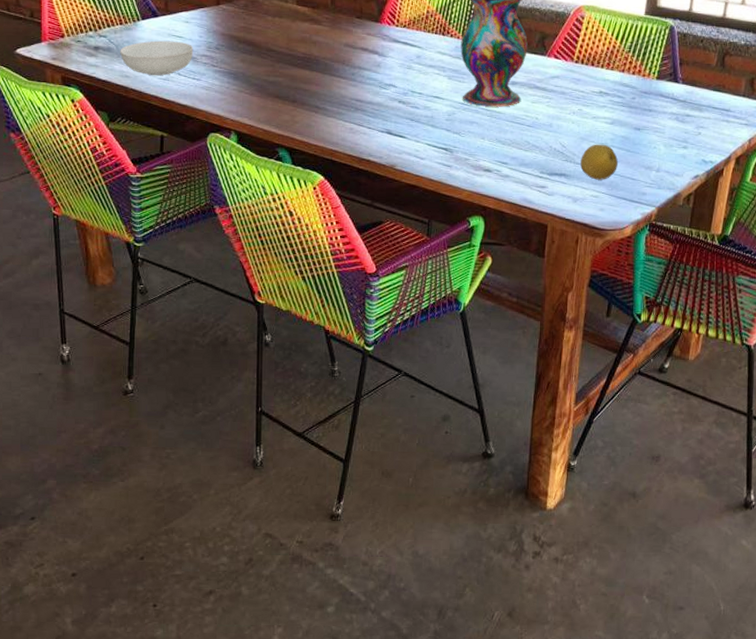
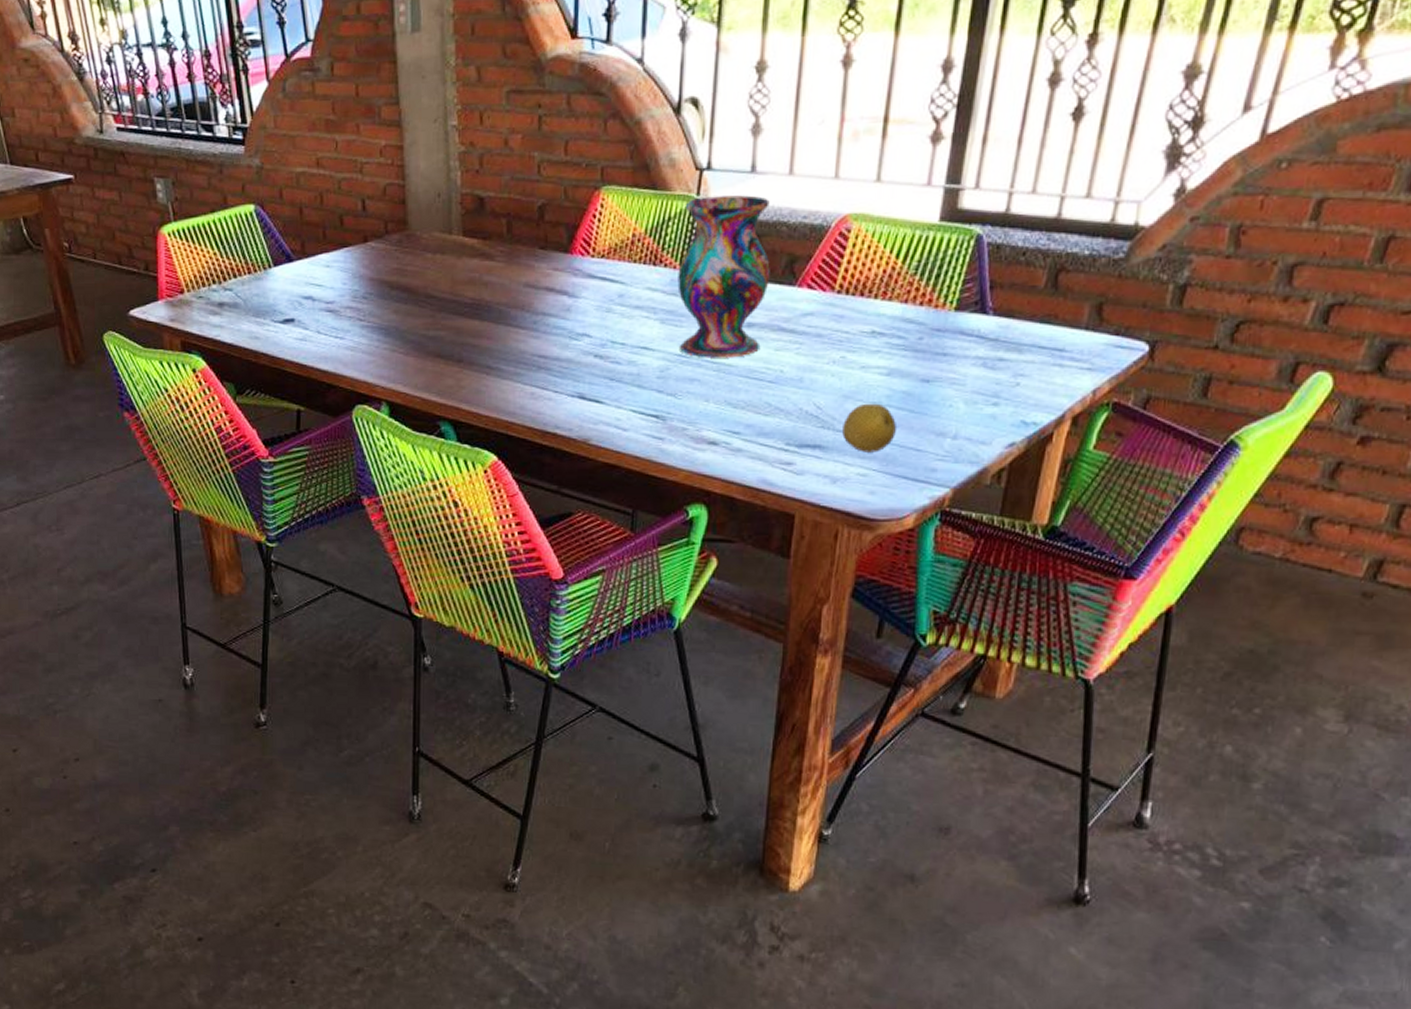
serving bowl: present [120,40,194,75] -> none [248,291,336,335]

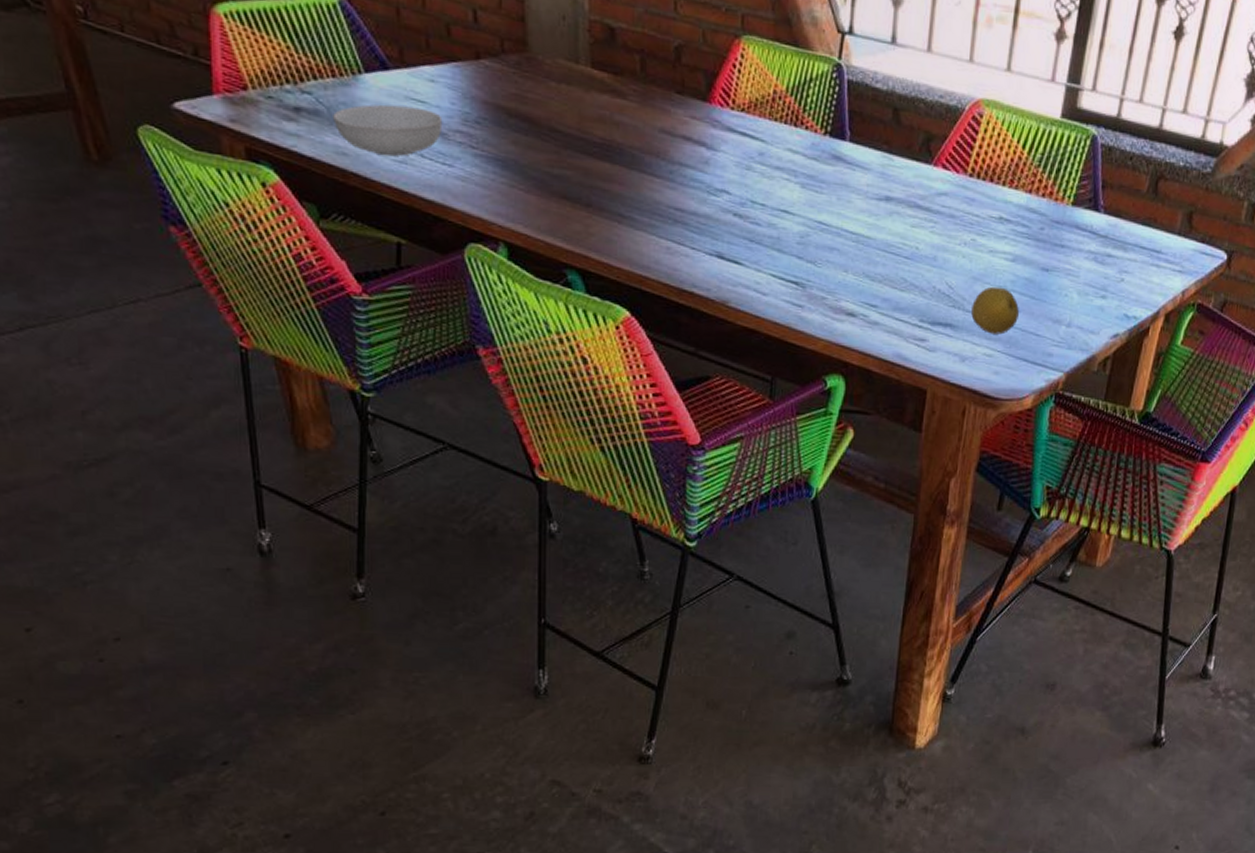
serving bowl: none [248,291,336,335] -> present [333,104,443,156]
vase: present [677,195,770,358] -> none [818,62,909,231]

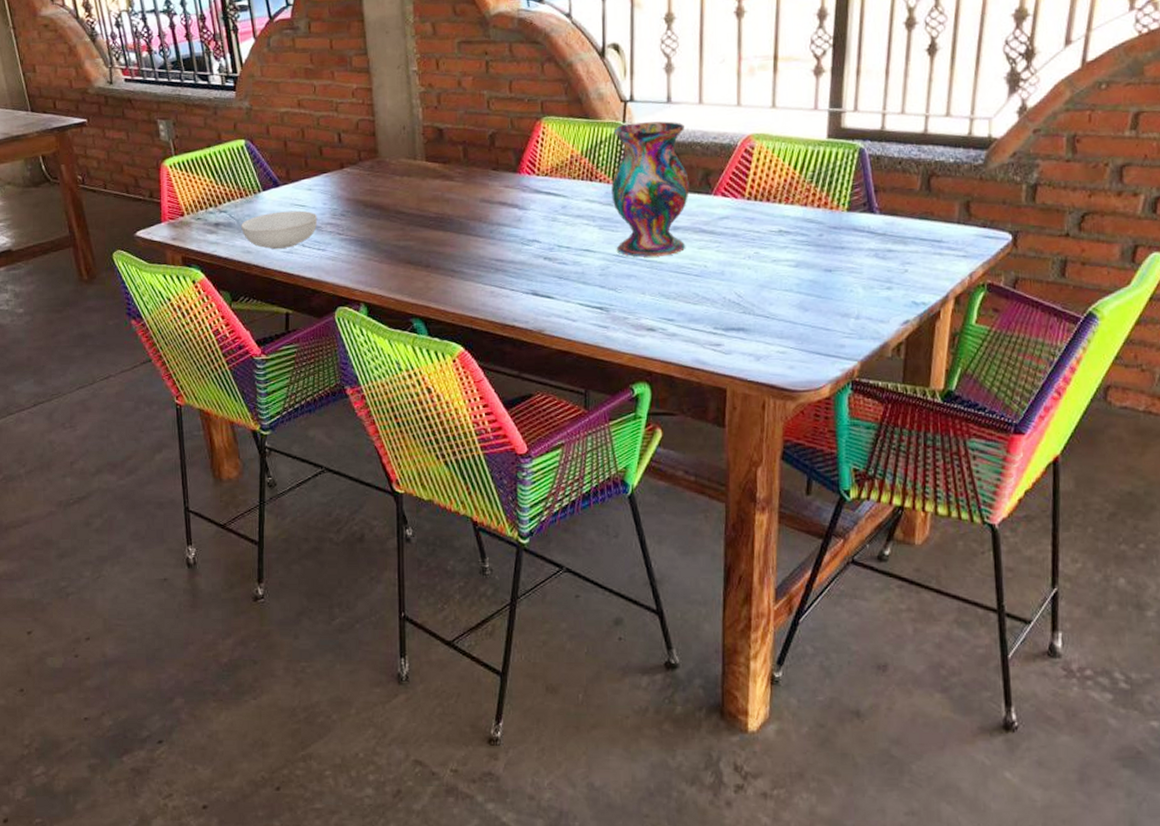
vase: none [818,62,909,231] -> present [611,121,689,257]
fruit: present [971,286,1019,335] -> none [761,290,807,333]

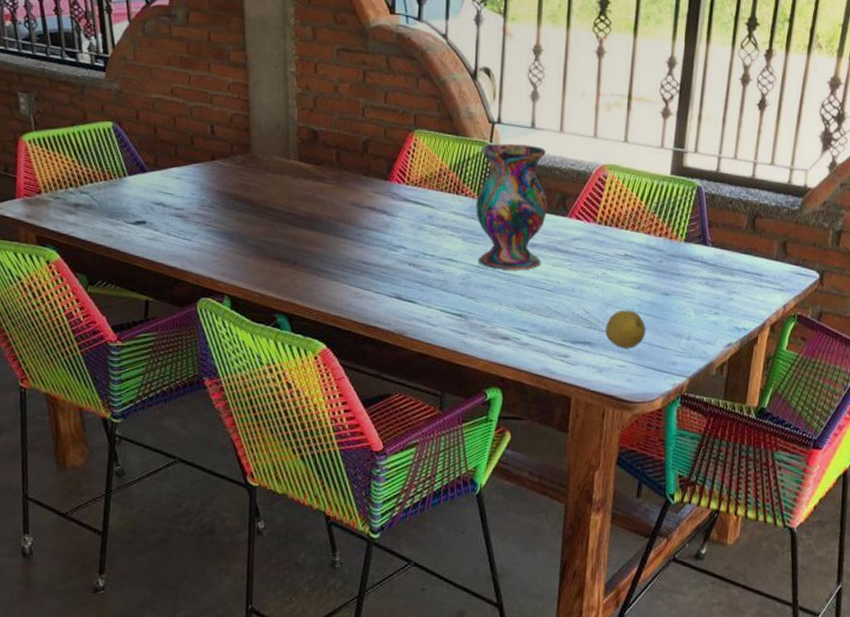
serving bowl: present [241,210,318,249] -> none [103,198,185,235]
fruit: none [761,290,807,333] -> present [606,310,645,349]

